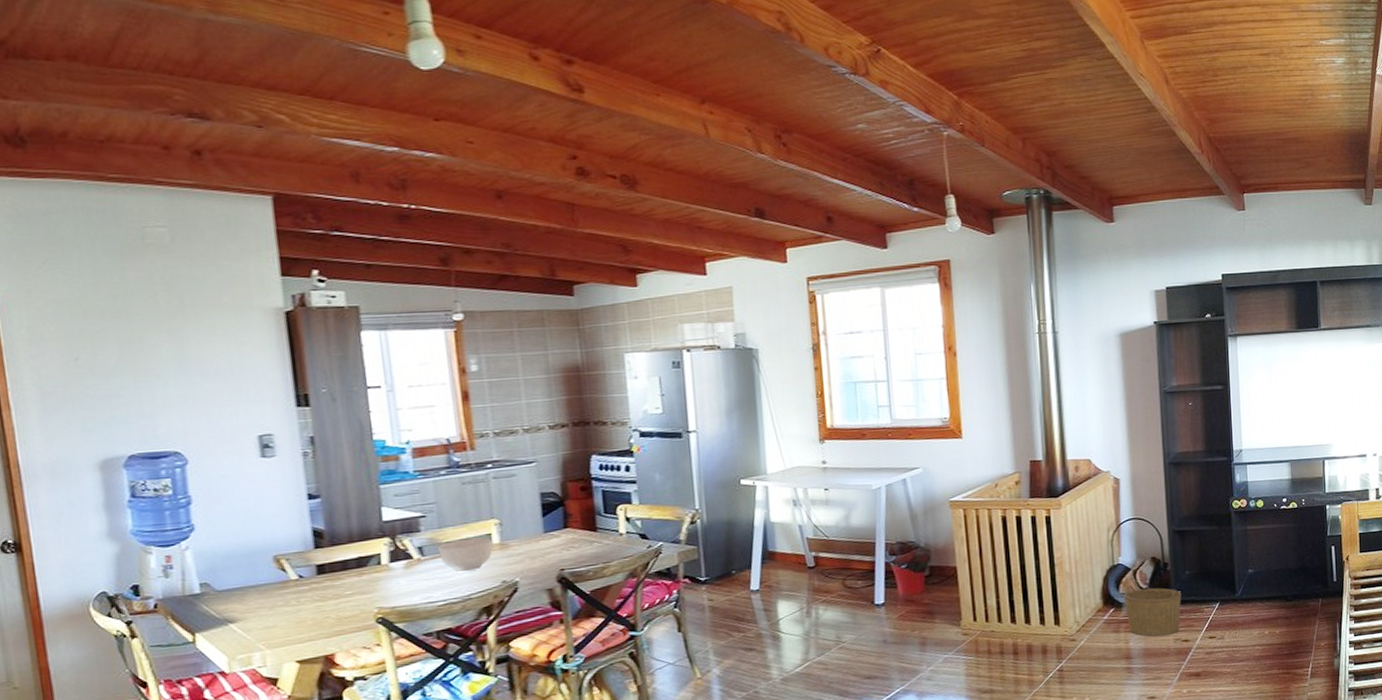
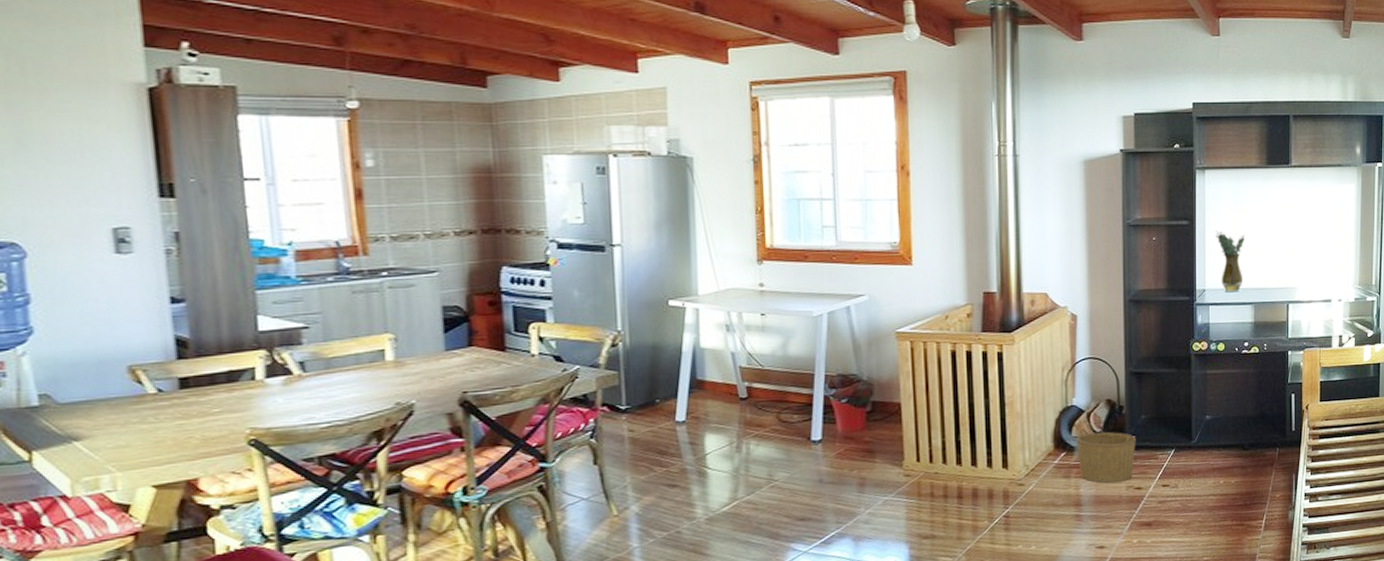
bowl: present [438,537,493,572] -> none [322,353,387,391]
vase: none [1250,394,1279,451] -> present [1216,231,1245,291]

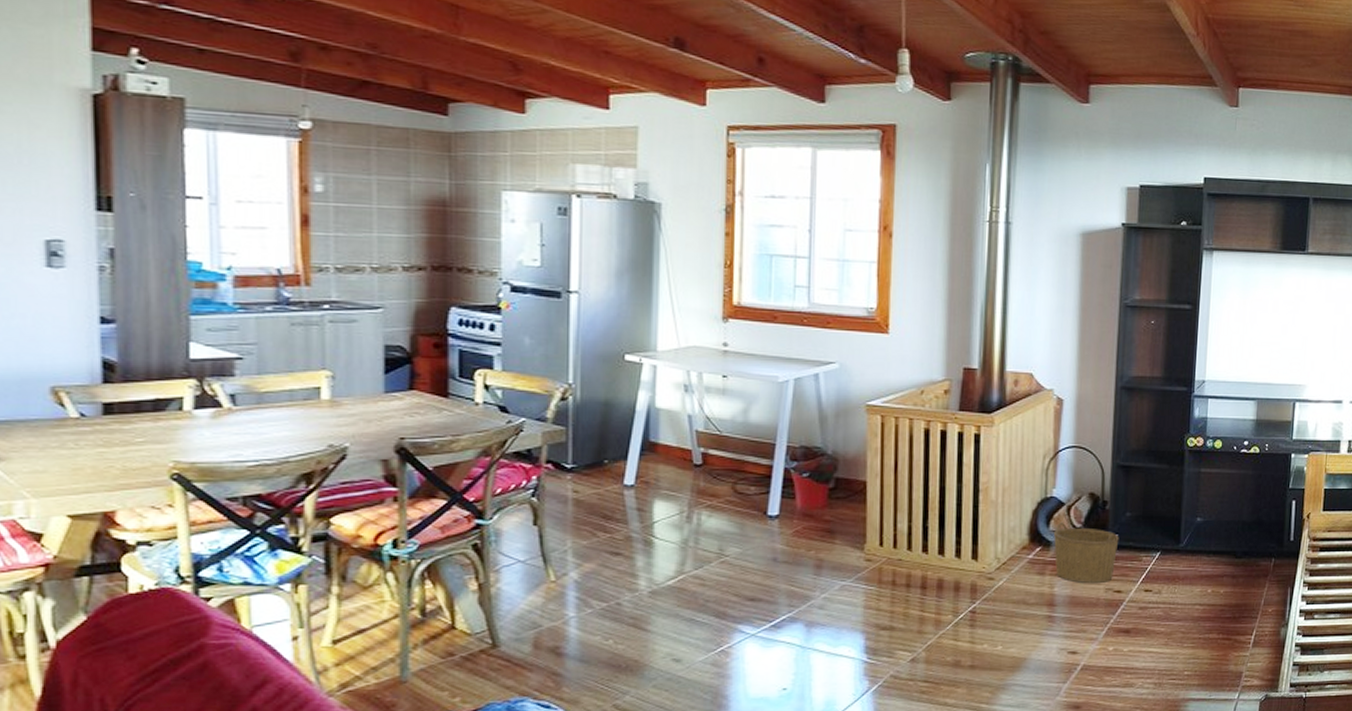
vase: present [1216,231,1245,291] -> none [1220,318,1252,385]

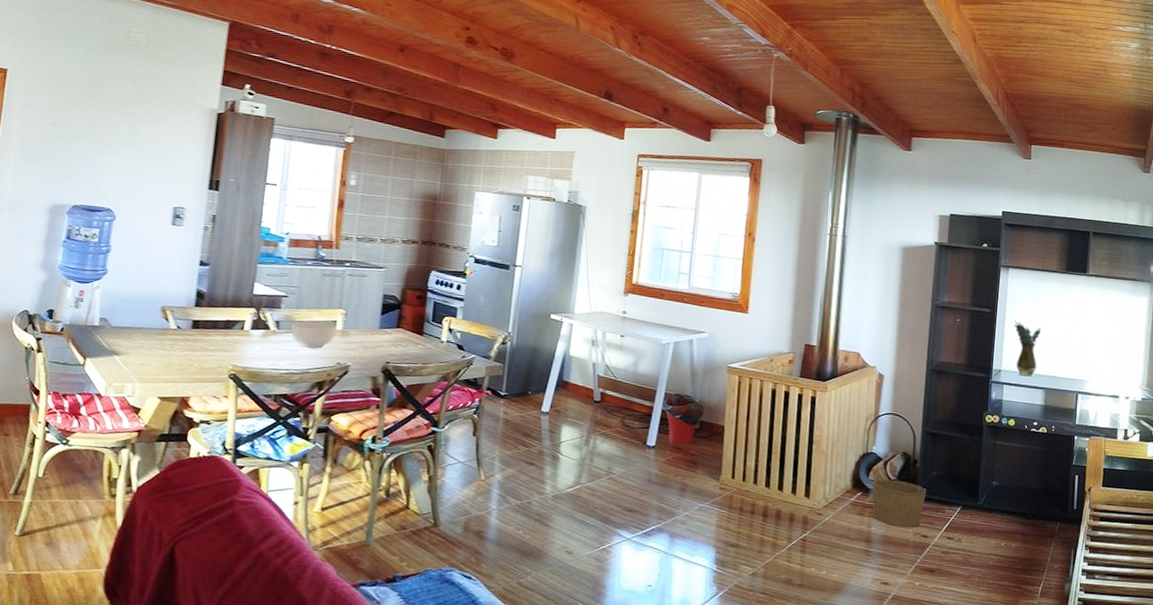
bowl: none [254,390,322,428] -> present [291,320,337,349]
vase: none [1220,318,1252,385] -> present [1014,321,1041,376]

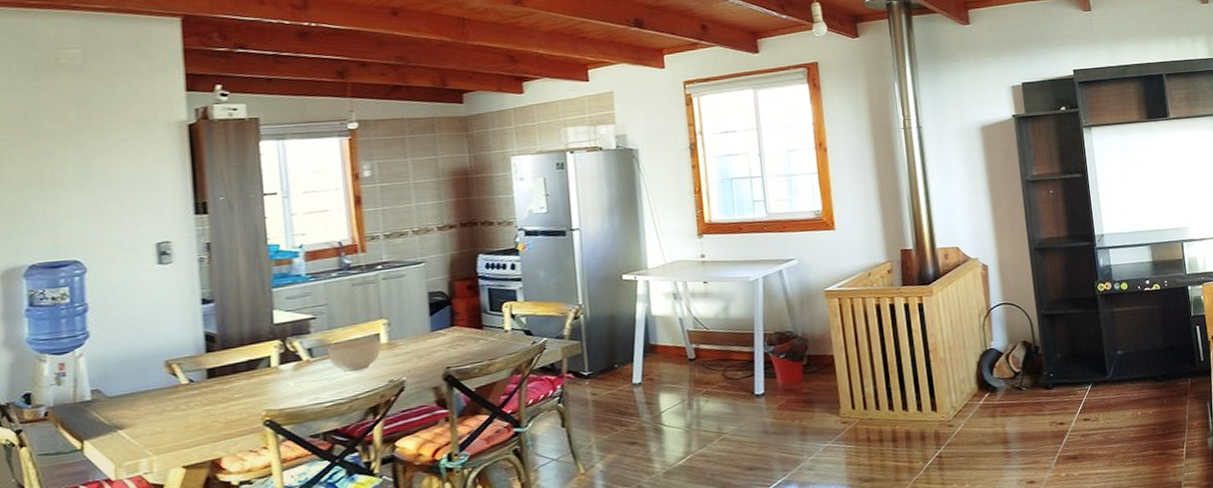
basket: present [872,473,927,528] -> none [997,369,1055,420]
vase: present [1014,321,1041,376] -> none [1107,181,1138,235]

